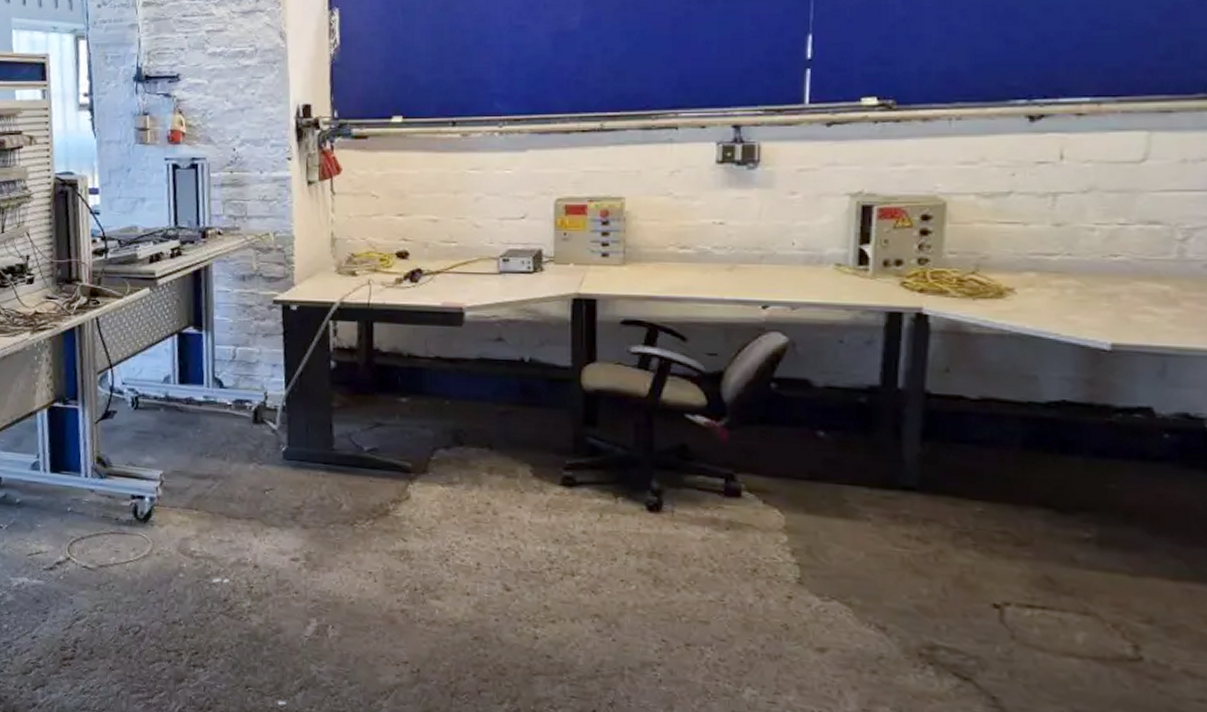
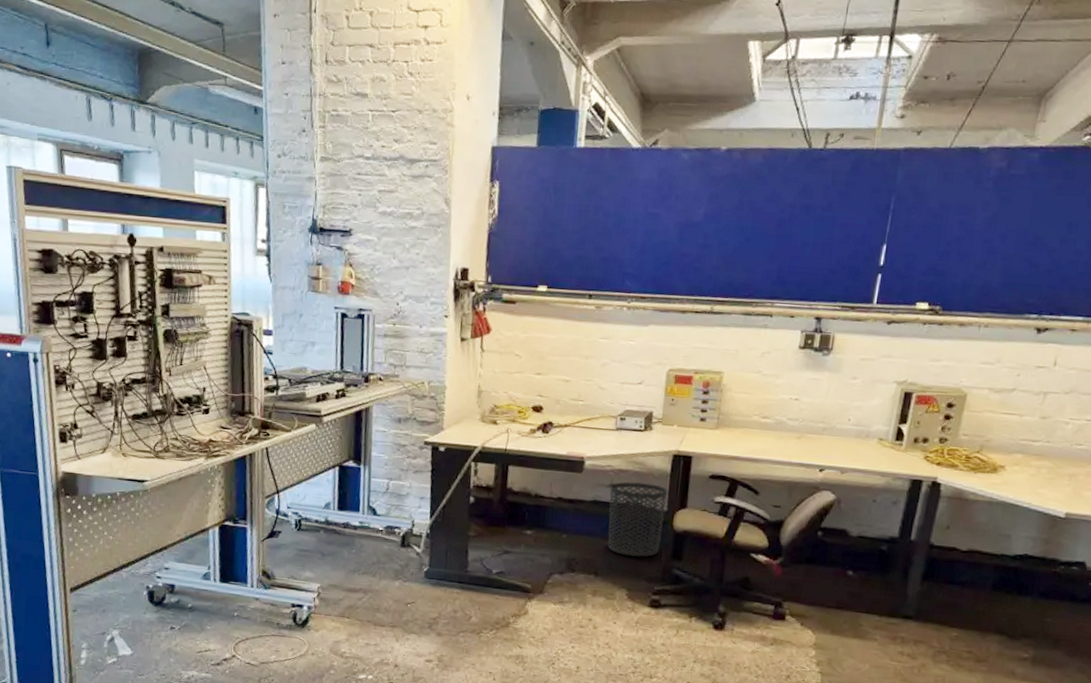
waste bin: none [498,334,570,424] -> present [608,482,668,557]

